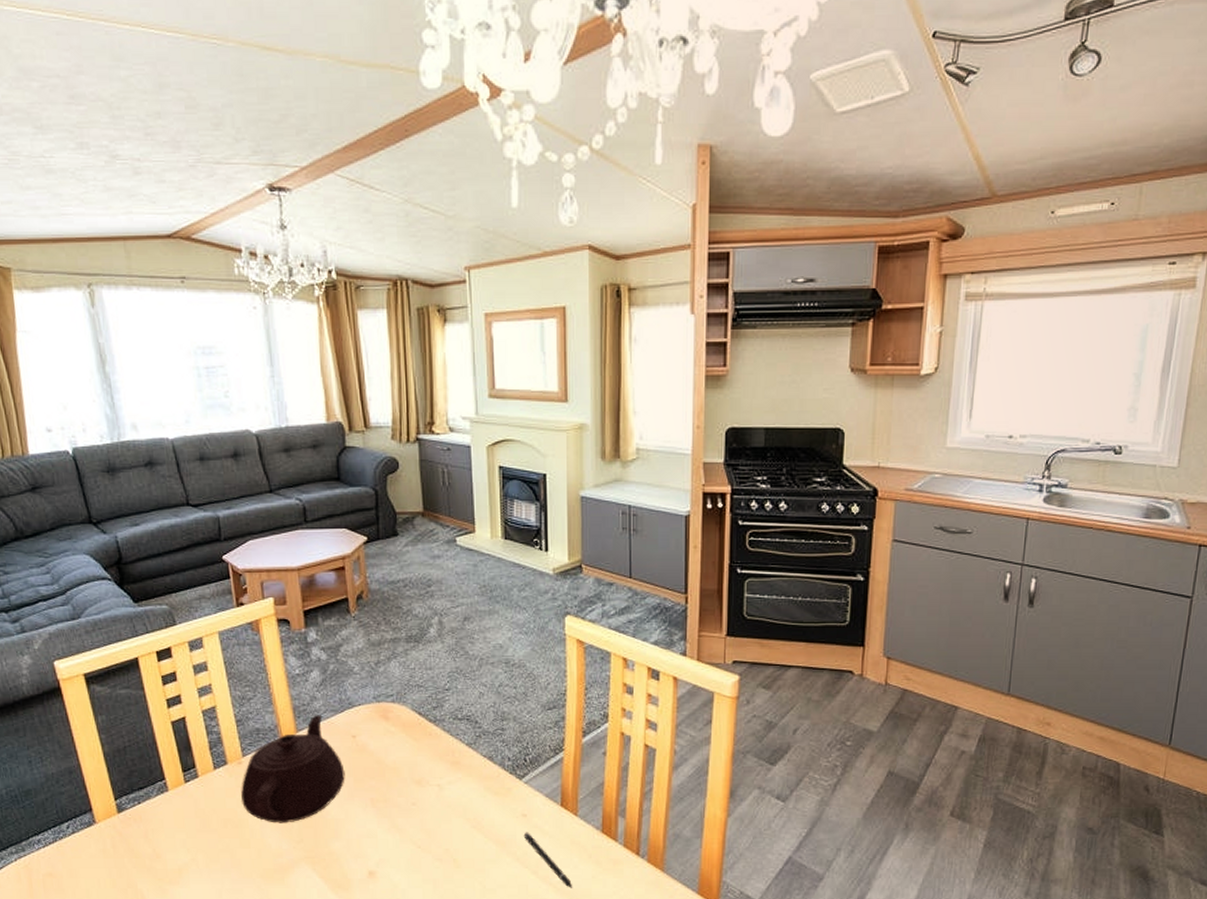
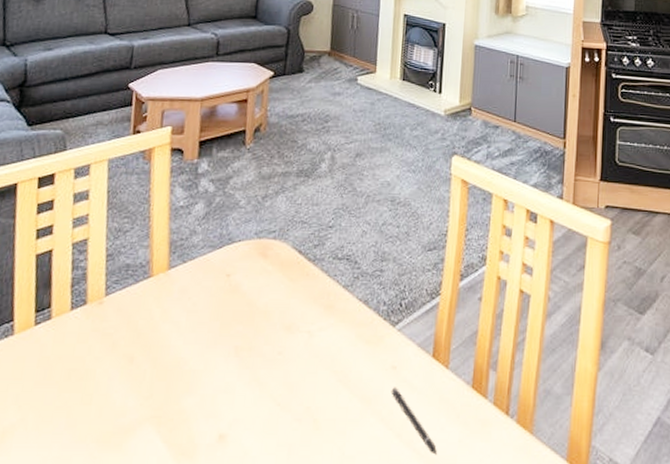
teapot: present [240,715,345,823] -> none [92,250,213,375]

